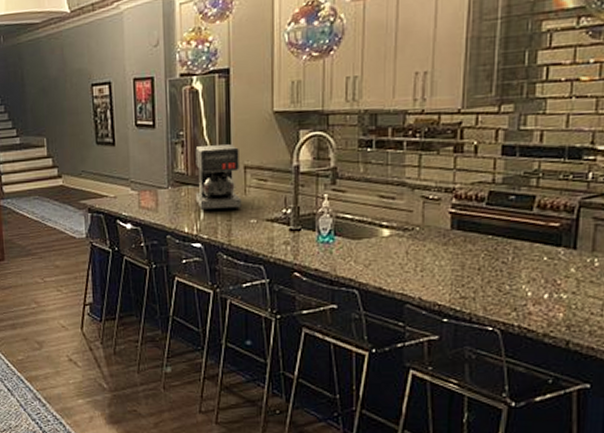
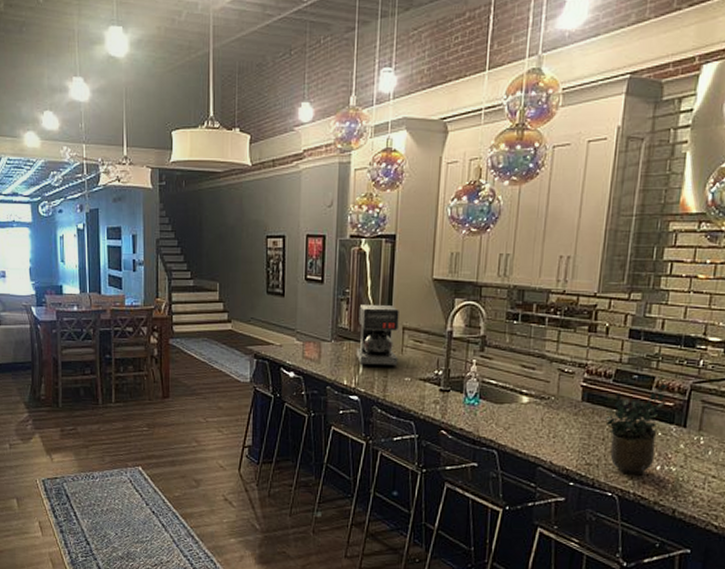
potted plant: none [480,202,552,305] -> present [606,384,668,474]

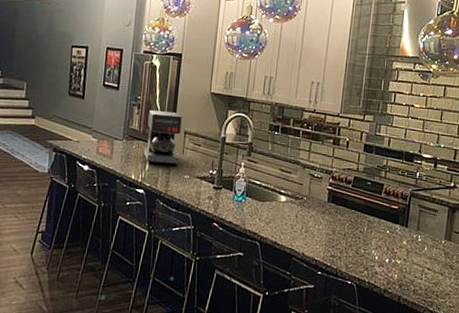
potted plant: present [606,384,668,474] -> none [346,190,394,266]

